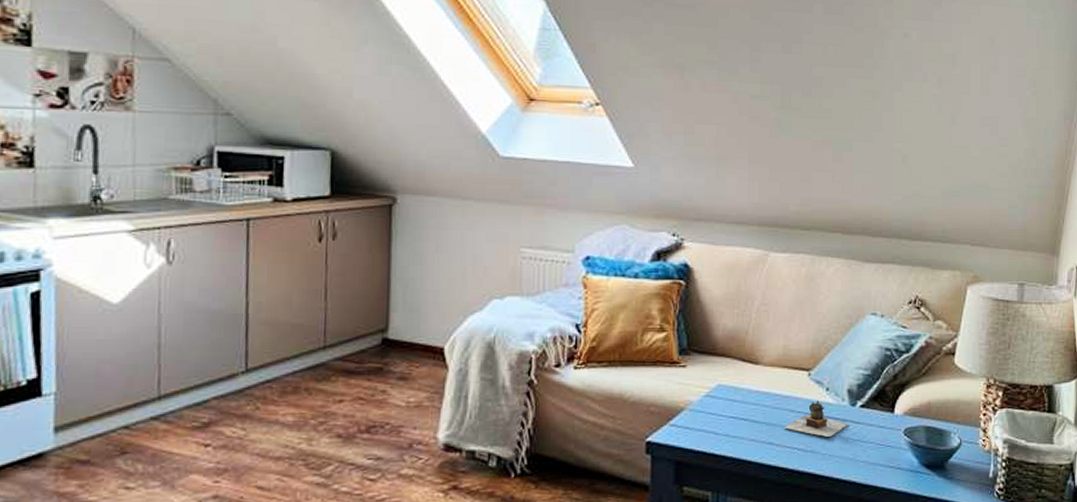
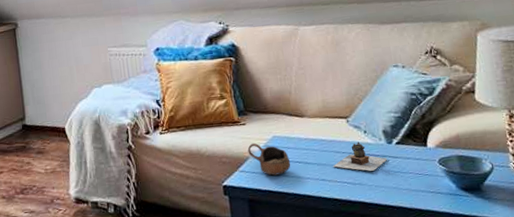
cup: none [684,390,735,434] -> present [247,142,291,176]

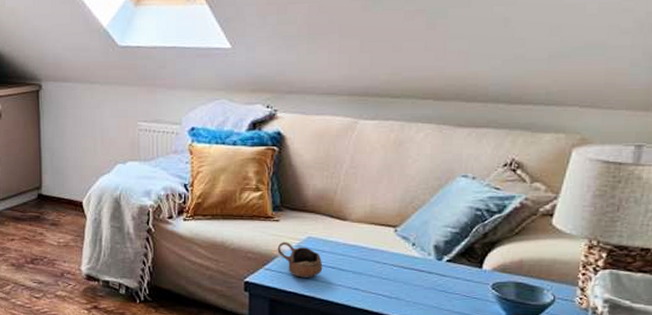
teapot: present [333,141,388,171] -> none [370,254,434,286]

